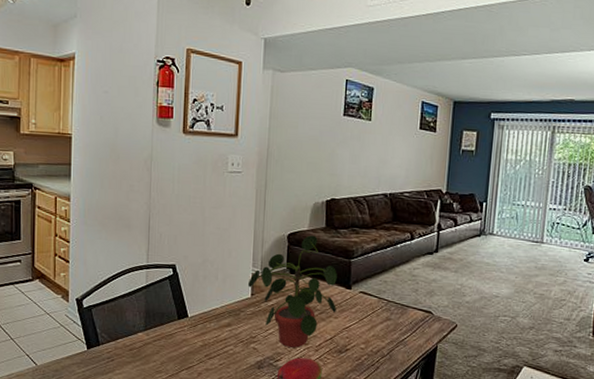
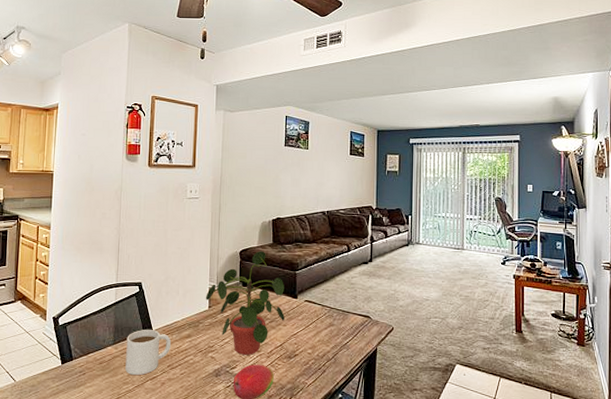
mug: none [158,316,209,364] -> present [125,330,172,375]

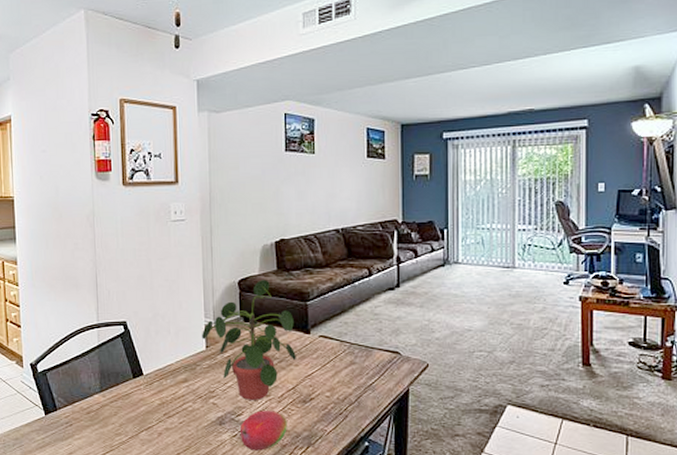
mug: present [125,330,172,375] -> none [115,375,166,425]

